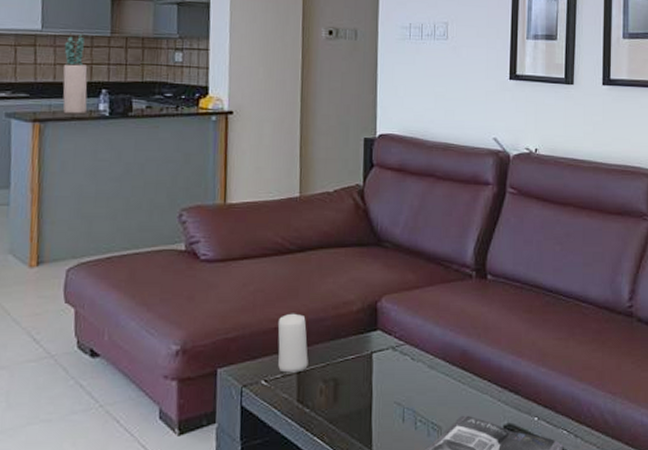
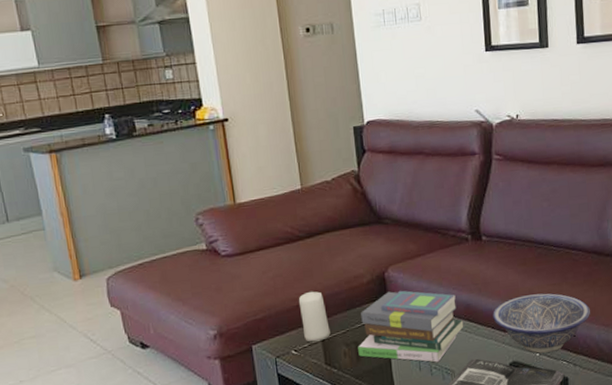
vase: present [62,32,88,116] -> none [62,63,95,143]
books: none [336,324,458,414] -> present [358,290,464,363]
decorative bowl: none [490,348,597,419] -> present [492,293,590,354]

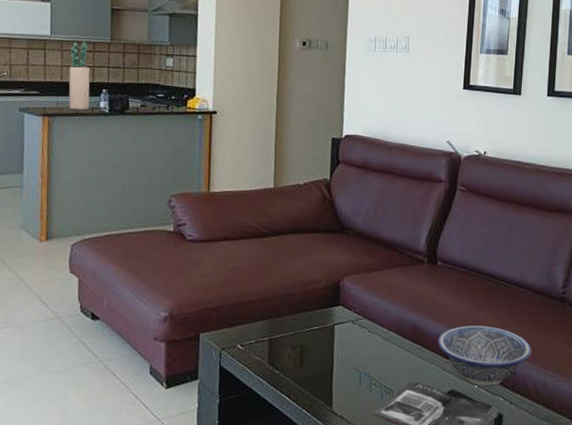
vase: none [62,63,95,143] -> present [68,38,90,112]
candle: present [298,291,331,342] -> none [252,288,279,339]
books: present [358,290,464,363] -> none [302,301,409,379]

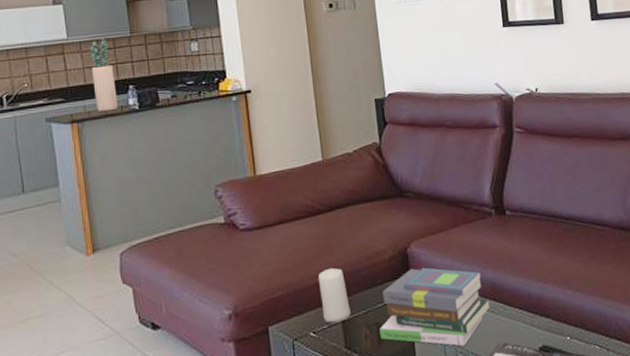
candle: none [252,288,279,339] -> present [318,267,351,324]
books: none [302,301,409,379] -> present [379,267,490,347]
decorative bowl: present [437,325,532,387] -> none [519,271,621,337]

